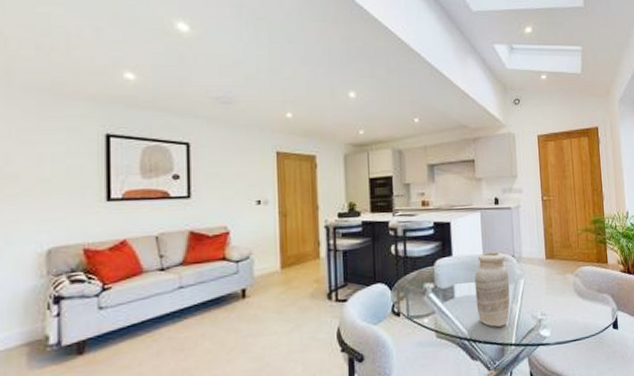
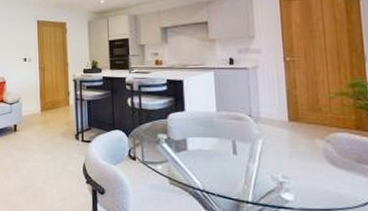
vase: present [474,252,510,327] -> none [208,110,247,183]

